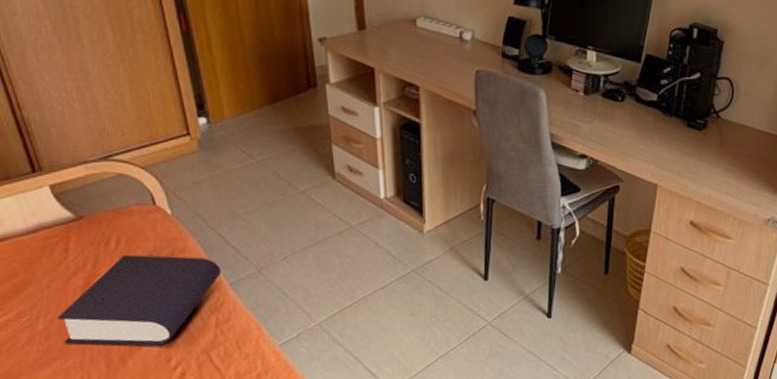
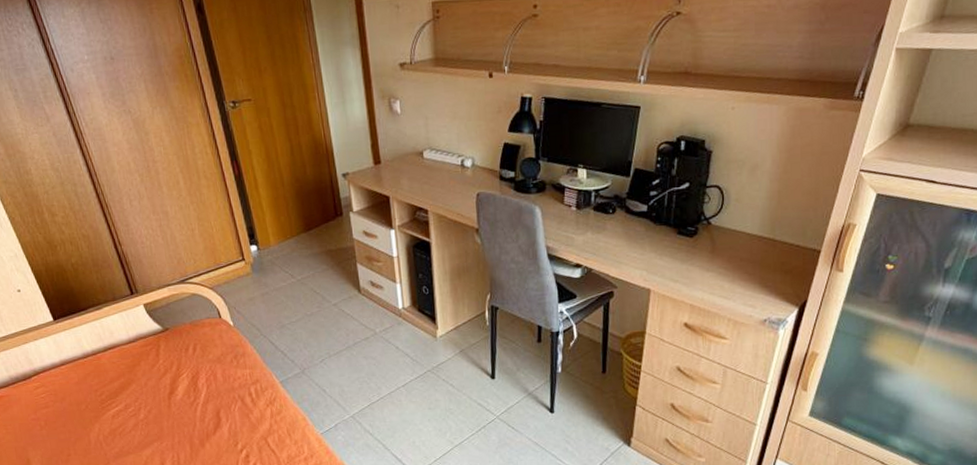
book: present [57,254,221,347] -> none [153,358,273,433]

